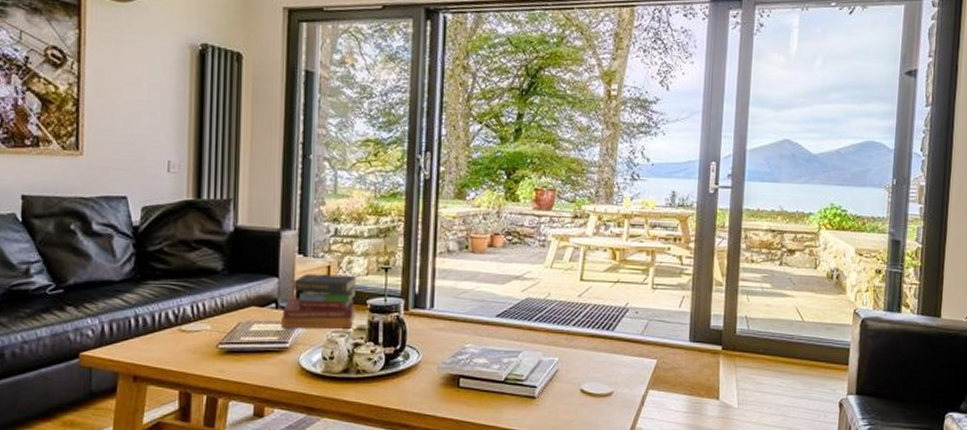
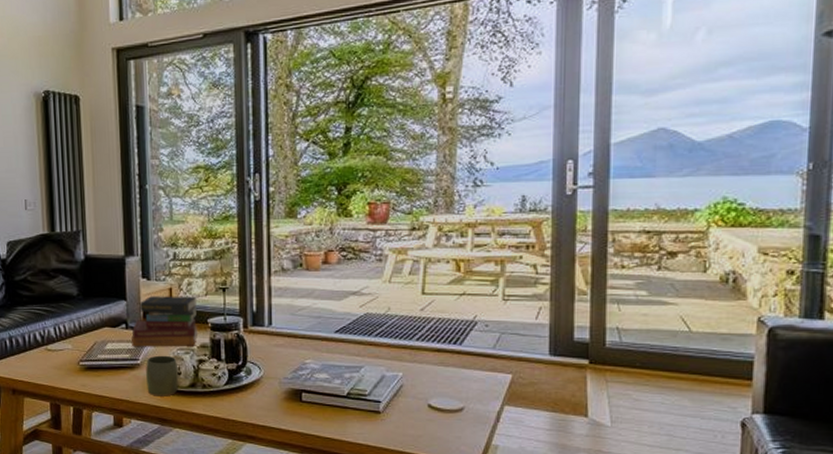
mug: none [294,338,332,383] -> present [146,355,179,397]

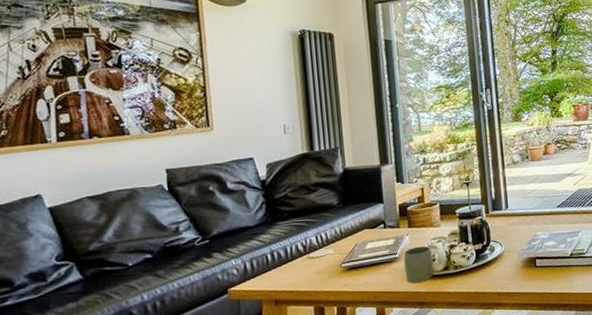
books: present [132,296,199,347] -> none [390,192,449,243]

